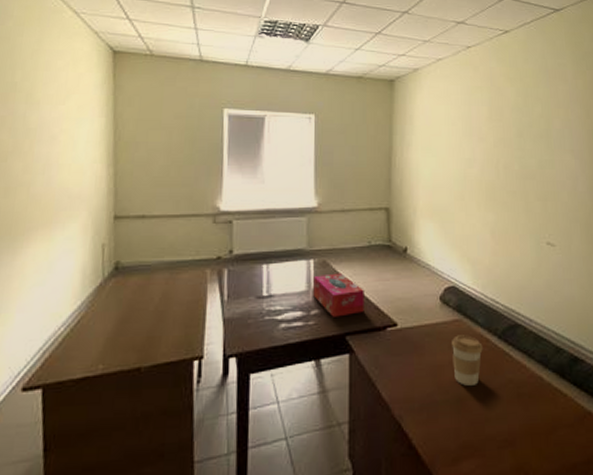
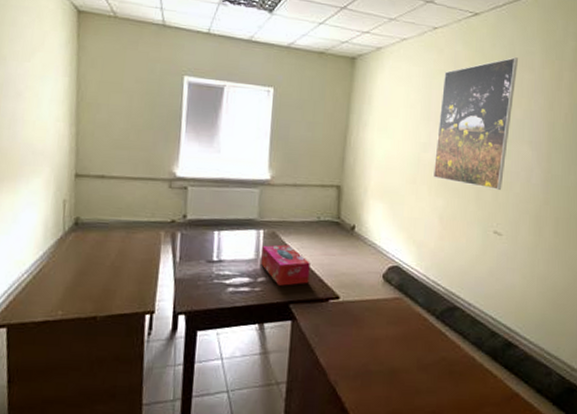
coffee cup: present [452,335,483,386] -> none [389,312,420,360]
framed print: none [480,70,552,200] -> present [432,57,518,190]

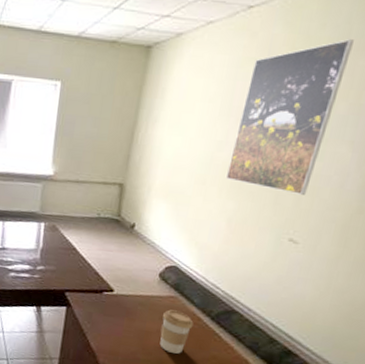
tissue box: present [261,244,310,286] -> none [41,237,88,276]
coffee cup: none [389,312,420,360] -> present [159,309,194,354]

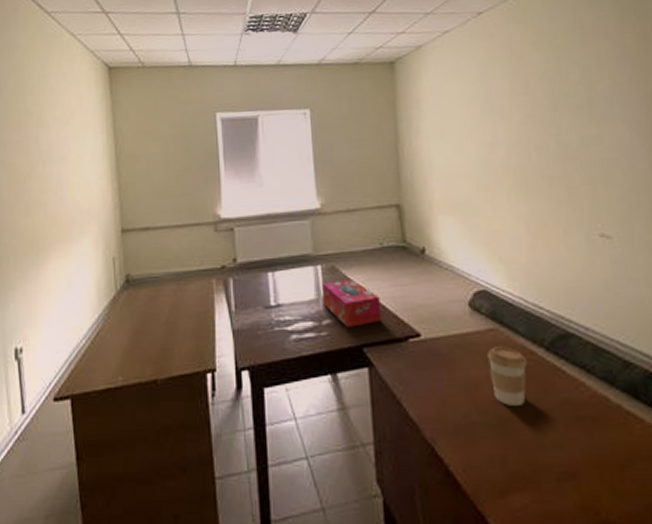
tissue box: none [41,237,88,276] -> present [322,279,382,327]
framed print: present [225,39,354,195] -> none [500,27,600,184]

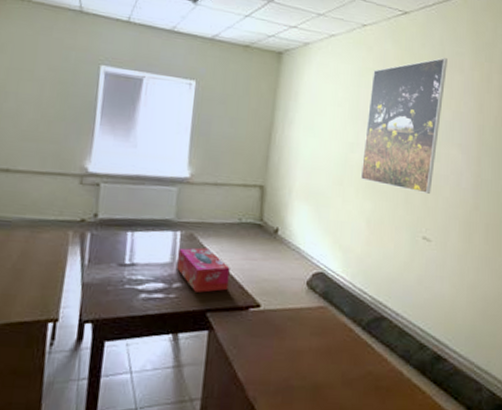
coffee cup: present [487,346,528,406] -> none [313,322,346,374]
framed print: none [500,27,600,184] -> present [360,58,447,194]

